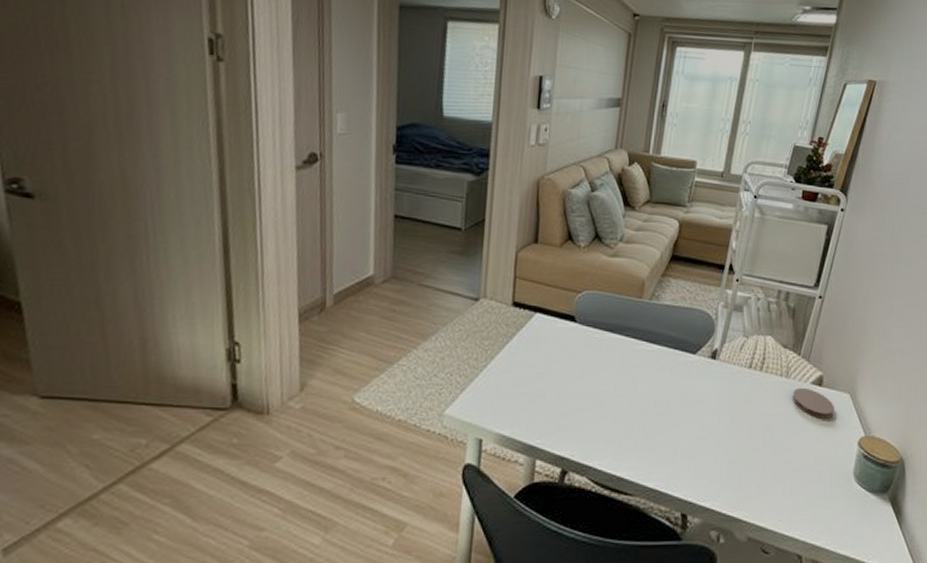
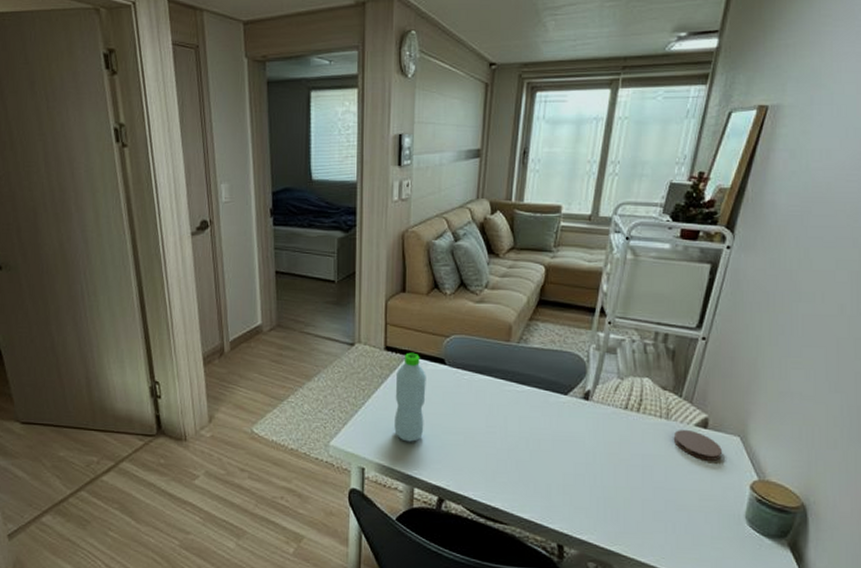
water bottle: none [518,309,555,408] -> present [394,352,426,442]

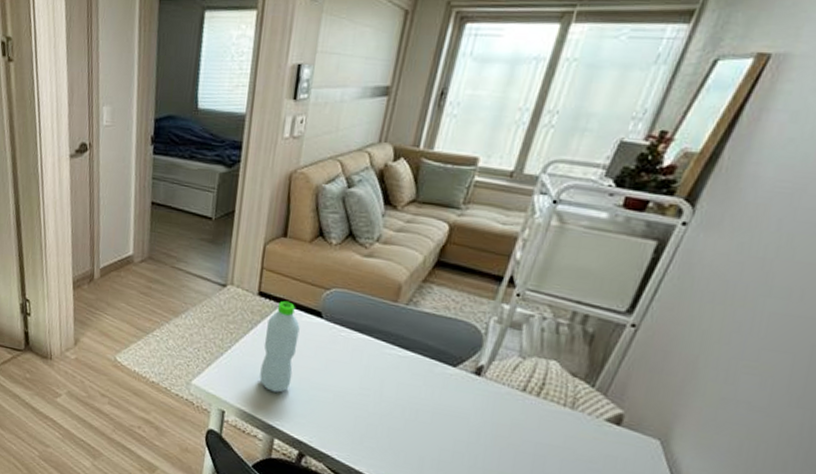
coaster: present [673,430,722,461] -> none [576,422,635,463]

